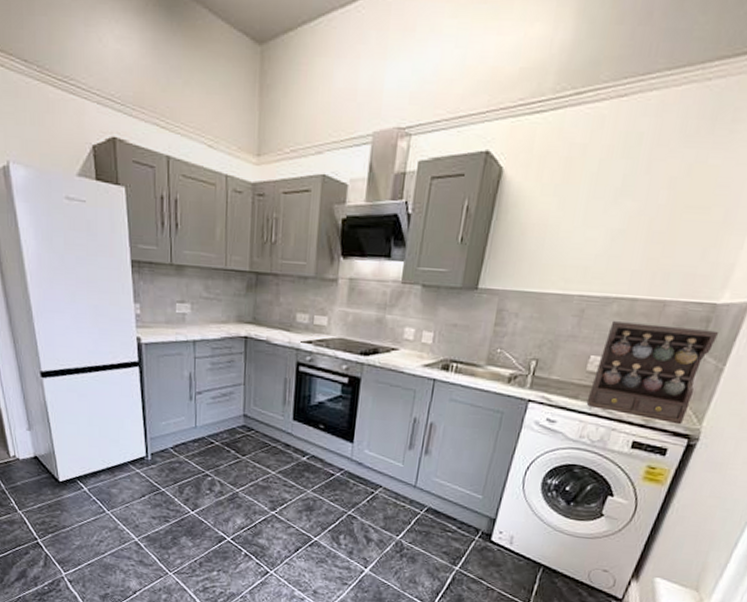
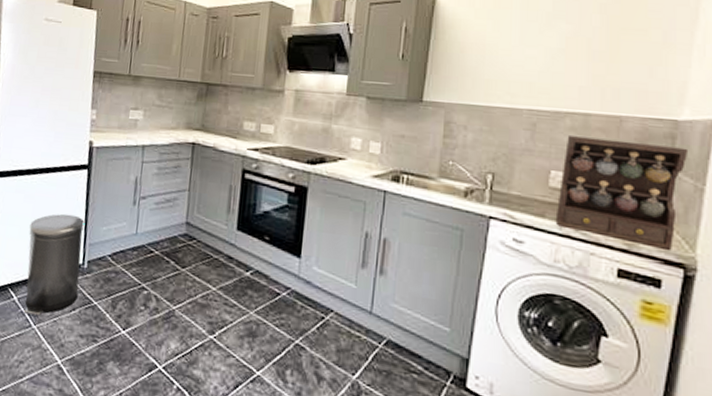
pedal bin: none [88,411,146,503] -> present [23,214,84,316]

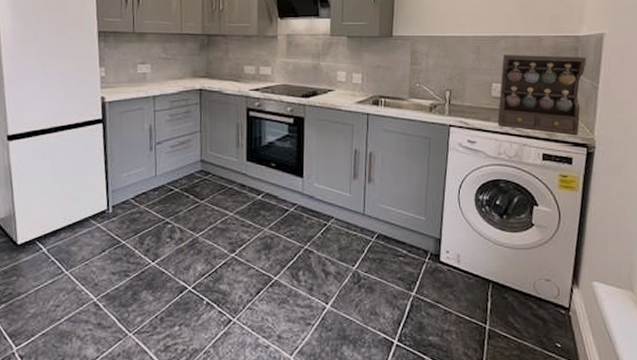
pedal bin: present [23,214,84,316] -> none [51,166,106,262]

